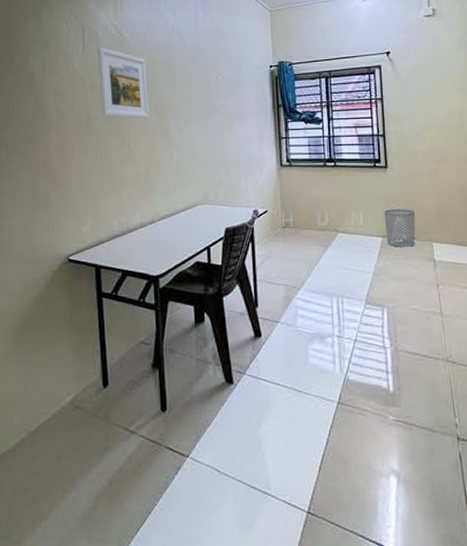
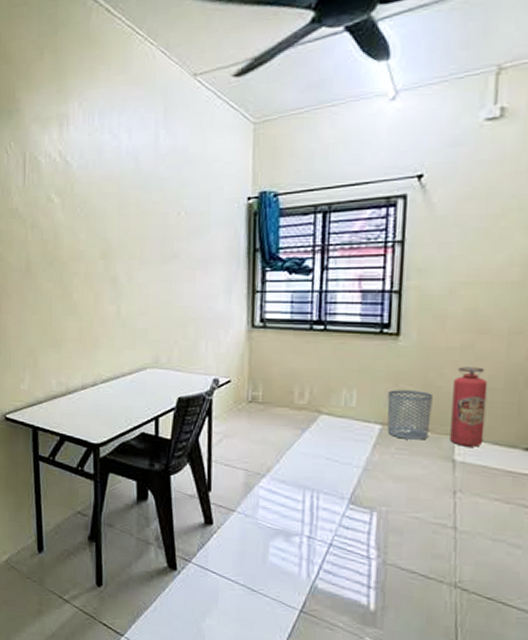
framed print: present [97,47,149,119] -> none [39,178,95,265]
fire extinguisher: none [427,188,452,249] -> present [450,367,488,447]

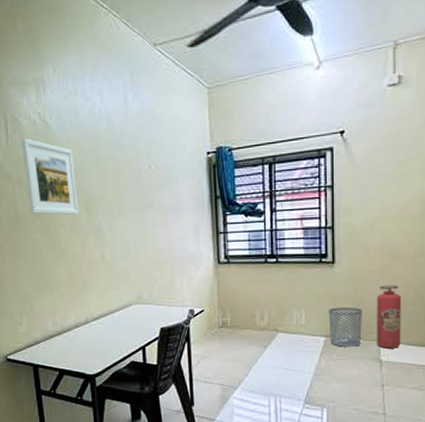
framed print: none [39,178,95,265] -> present [21,138,79,216]

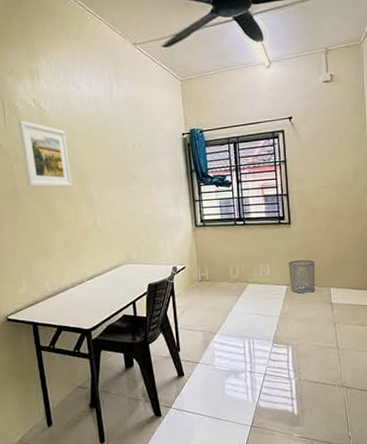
fire extinguisher: present [377,285,402,349] -> none [326,240,347,293]

